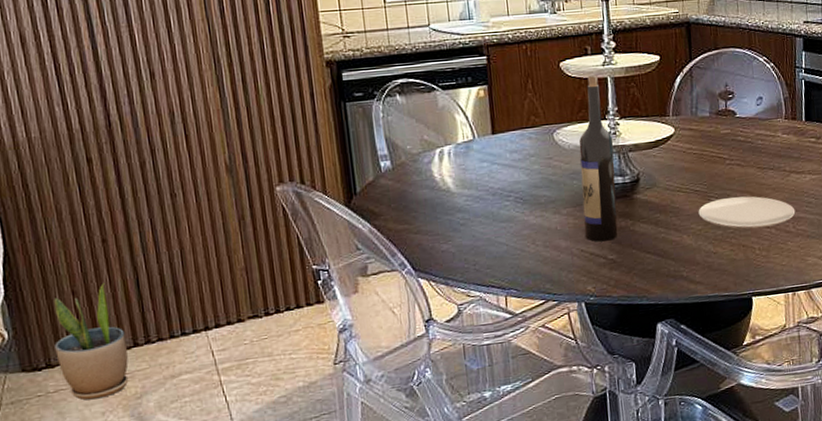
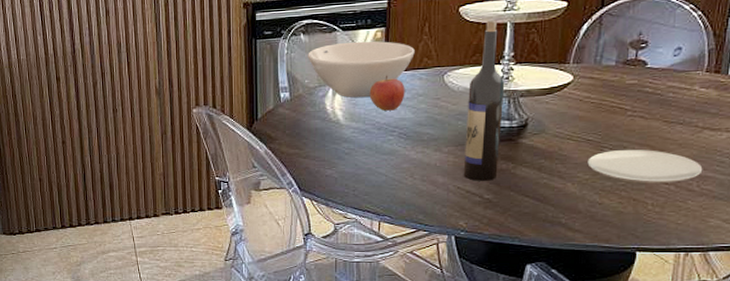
potted plant: present [54,283,129,400] -> none [25,175,73,262]
bowl: none [406,100,521,163] -> present [308,41,415,98]
apple: none [478,136,517,175] -> present [369,75,405,111]

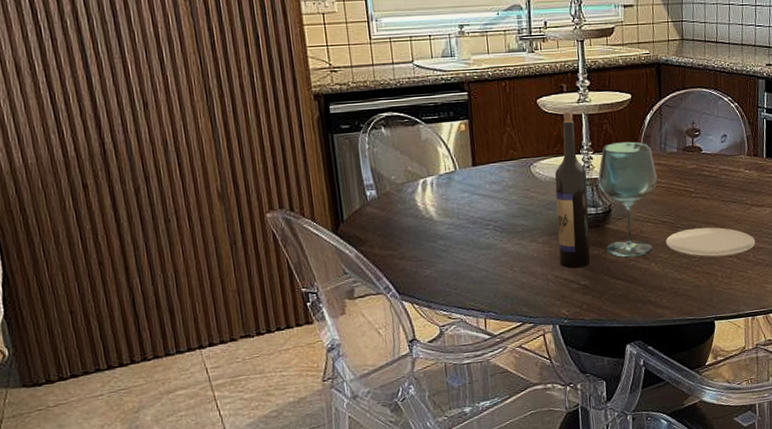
bowl: present [308,41,415,98] -> none [391,133,500,193]
apple: present [369,75,405,111] -> none [459,168,496,205]
wine glass: none [516,52,587,175] -> present [597,141,658,258]

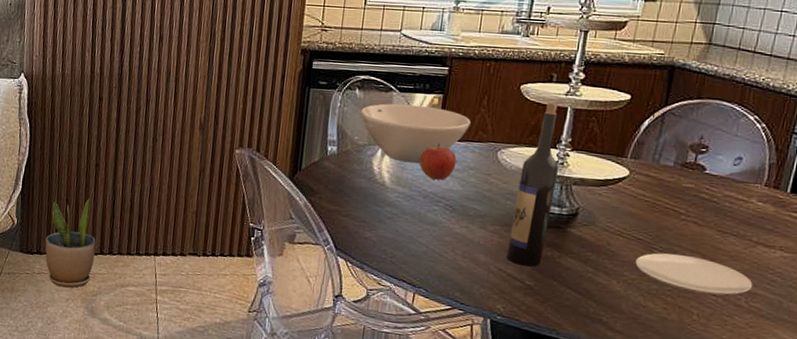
potted plant: none [52,303,126,414] -> present [45,198,96,288]
bowl: none [391,133,500,193] -> present [360,103,471,164]
apple: none [459,168,496,205] -> present [419,143,457,180]
wine glass: present [597,141,658,258] -> none [562,143,643,270]

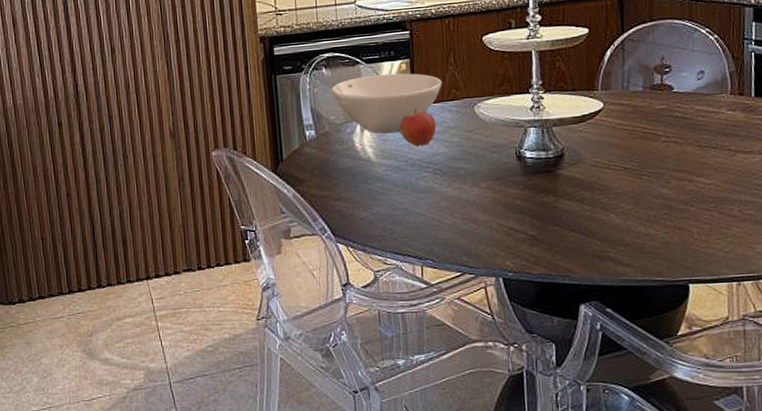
potted plant: present [45,198,96,288] -> none [26,232,83,334]
wine bottle: present [506,102,560,267] -> none [500,48,540,217]
plate: present [635,253,753,296] -> none [628,176,742,211]

